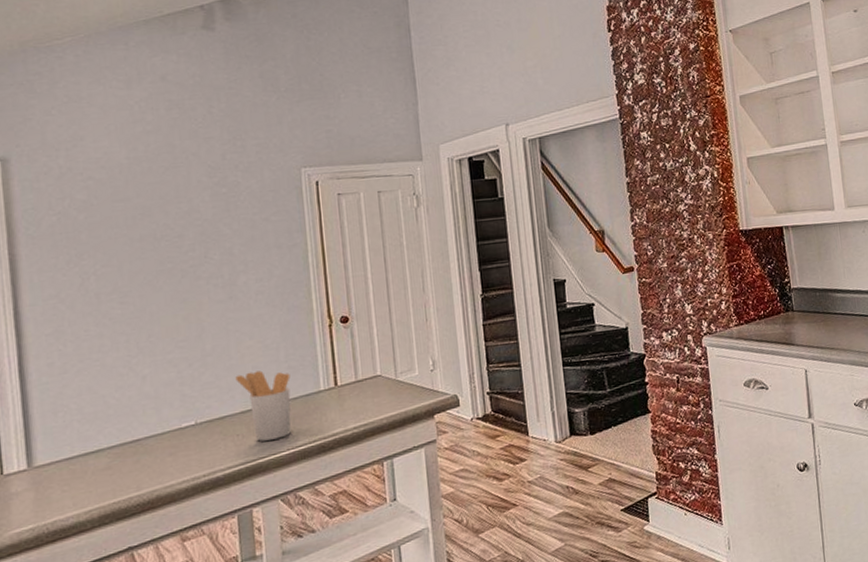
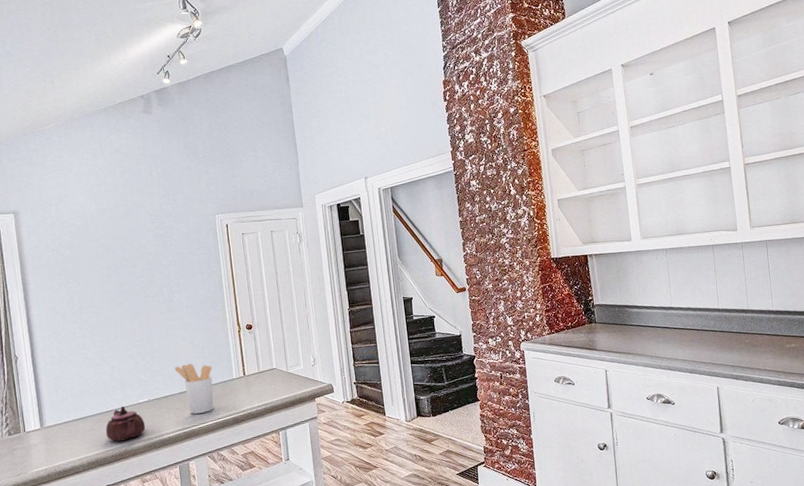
teapot: none [128,432,190,485] -> present [105,406,146,442]

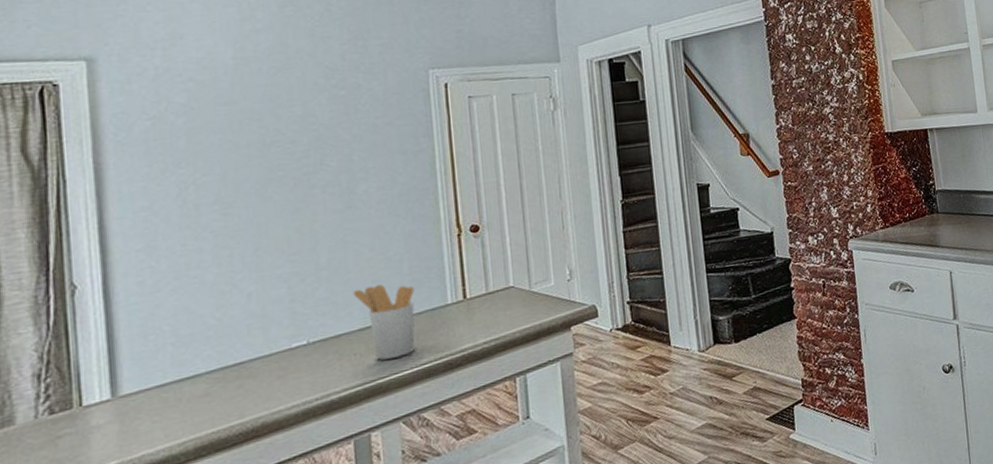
teapot: present [105,406,146,442] -> none [230,354,301,412]

